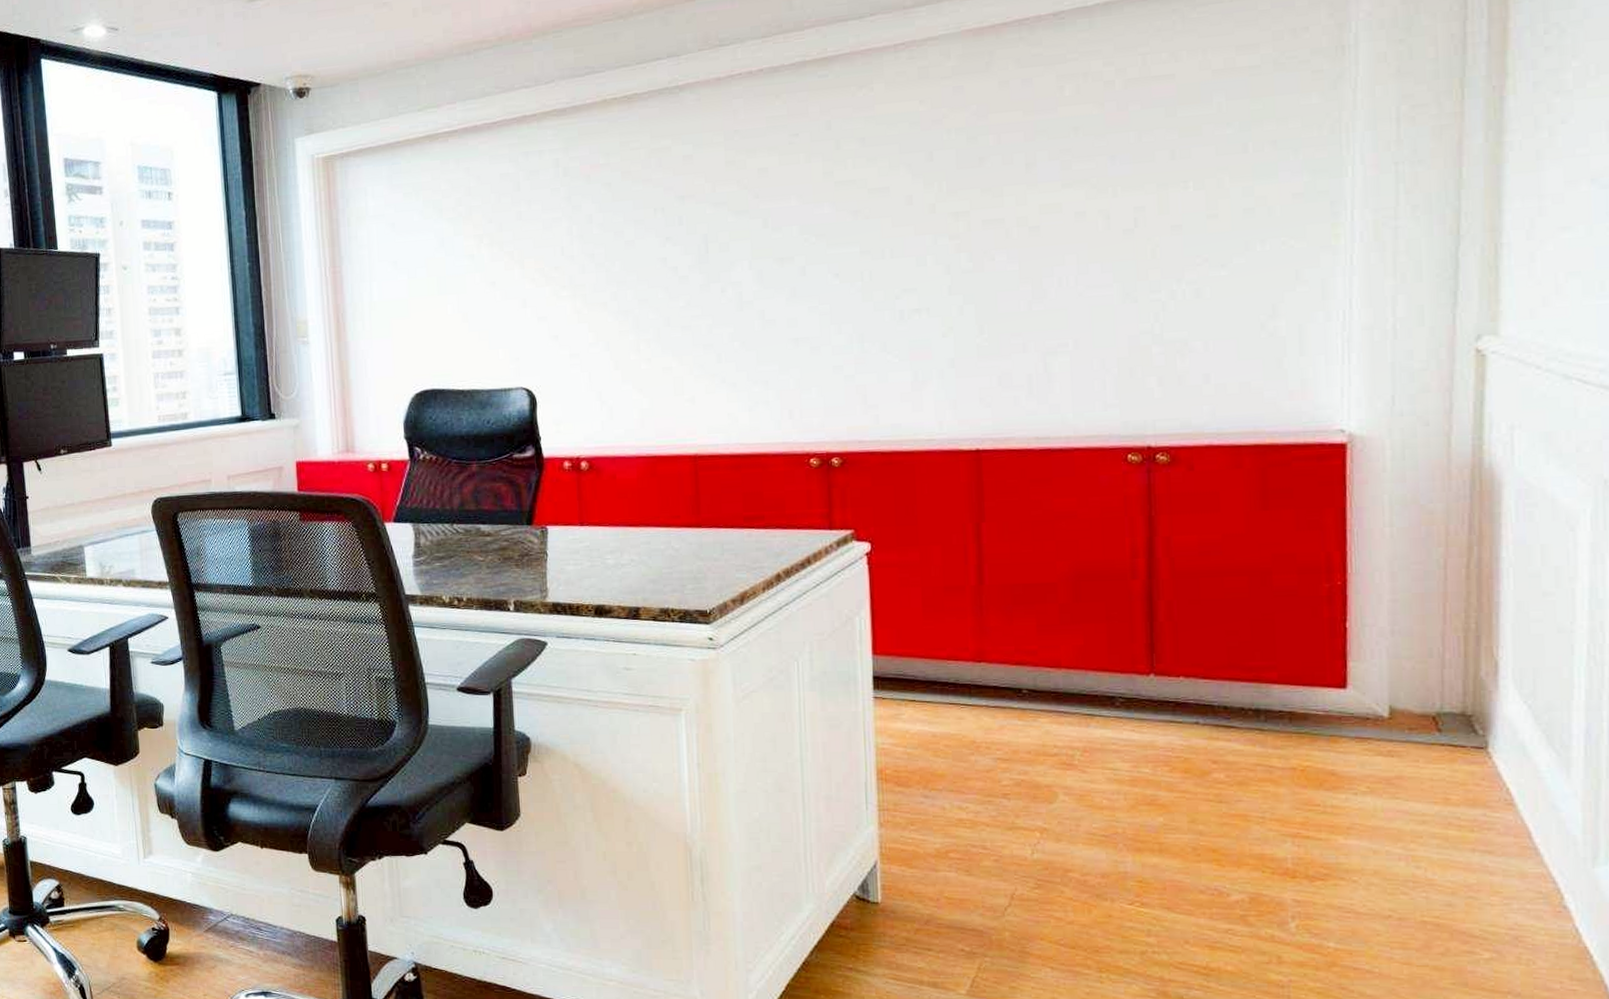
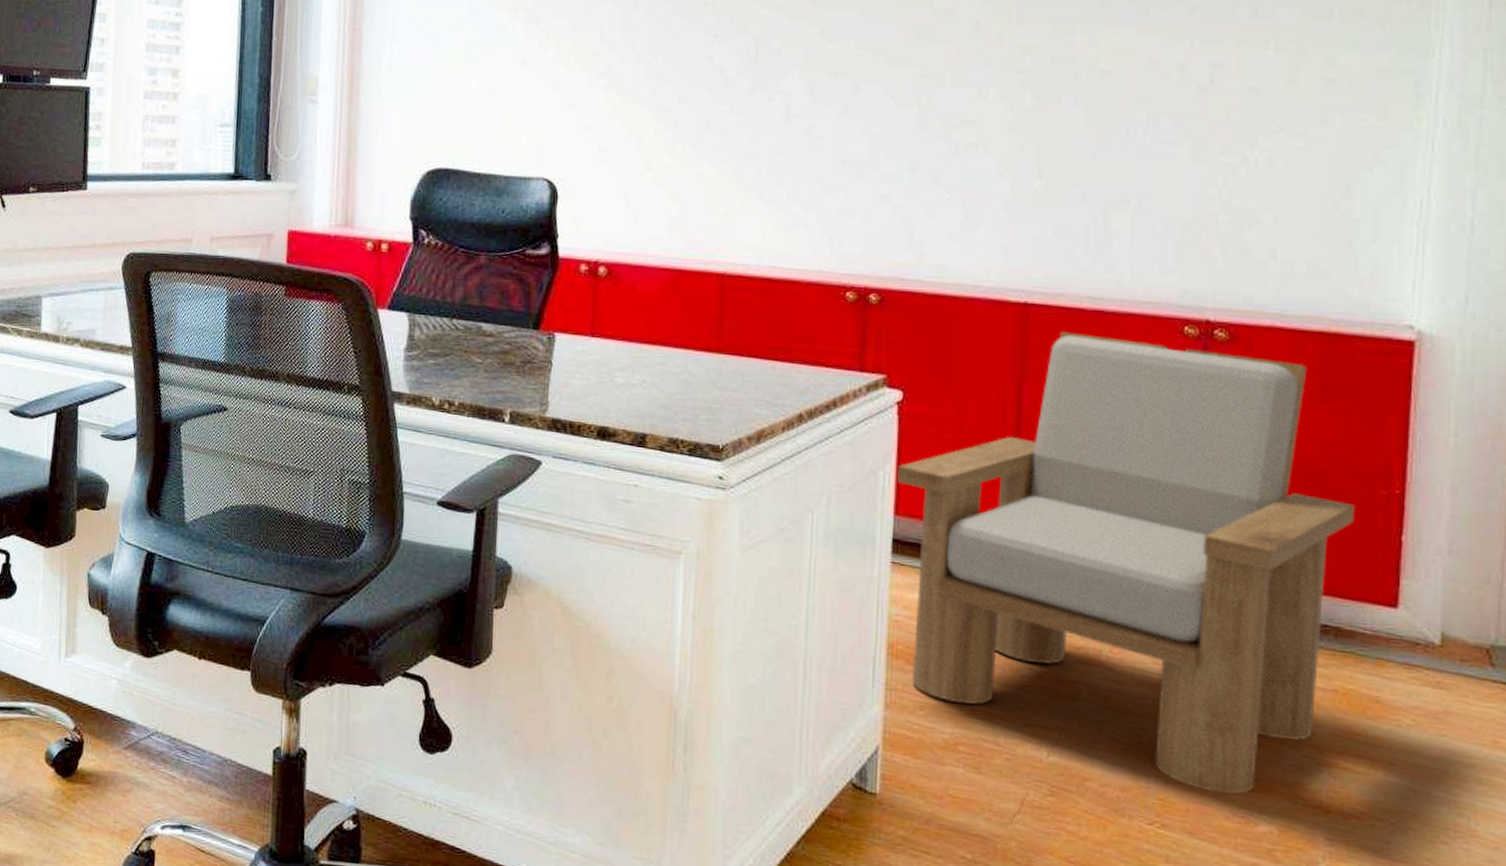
armchair: none [872,471,1301,871] -> present [898,331,1355,795]

